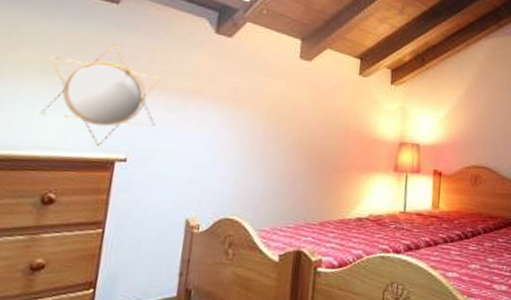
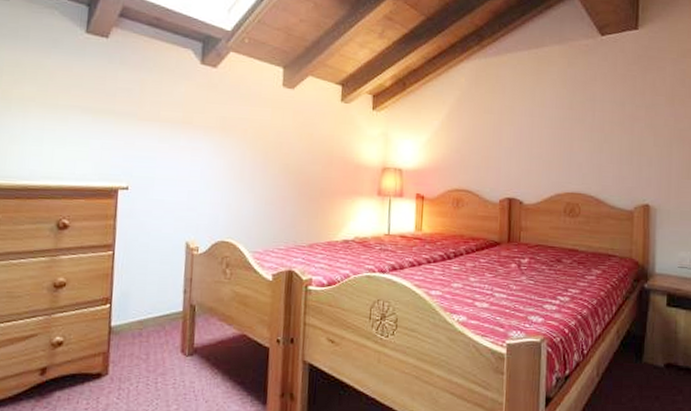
home mirror: present [40,44,161,147] -> none [47,77,153,176]

